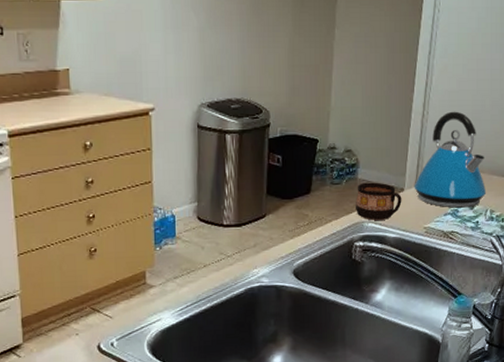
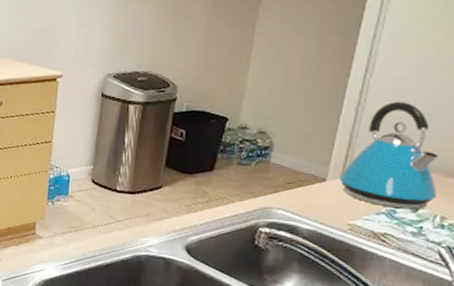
cup: present [356,182,402,220] -> none [264,167,323,209]

